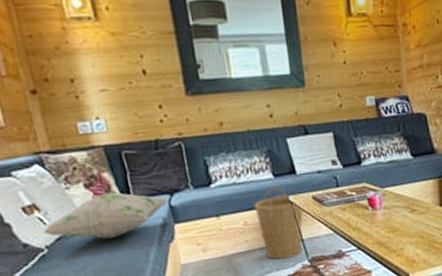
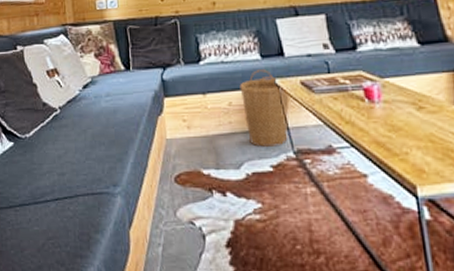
decorative pillow: present [42,192,168,239] -> none [59,62,161,106]

